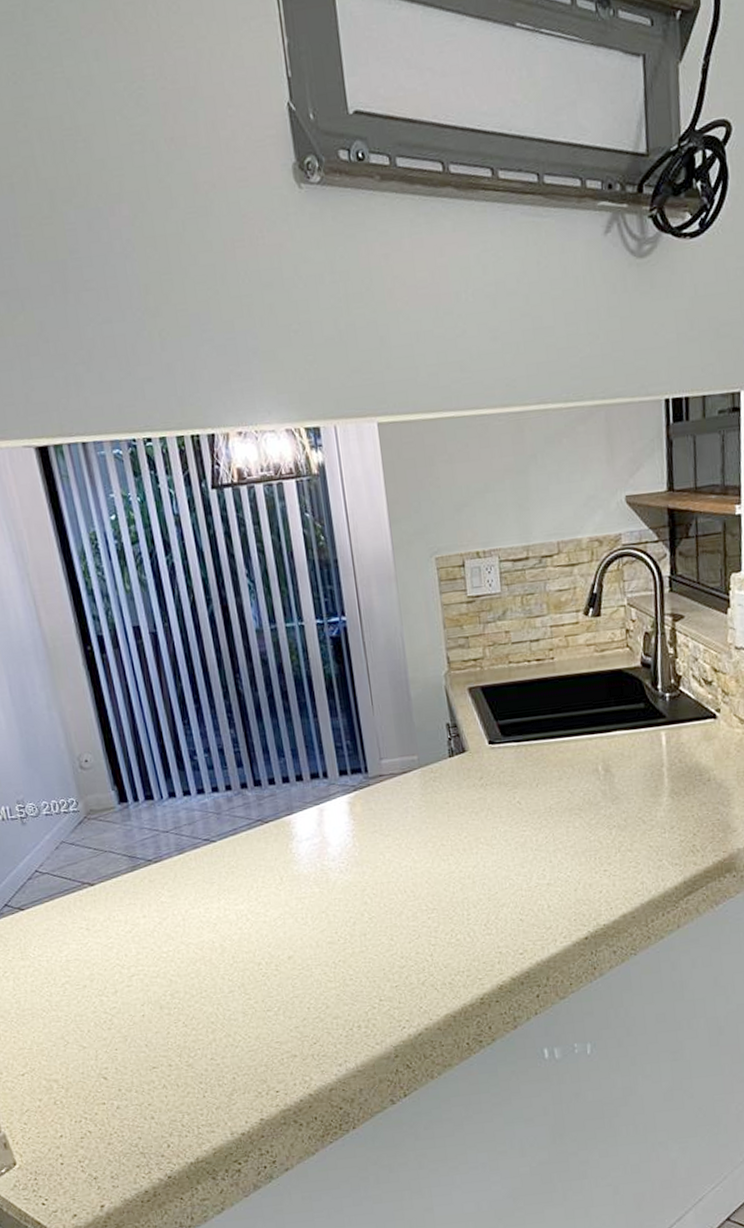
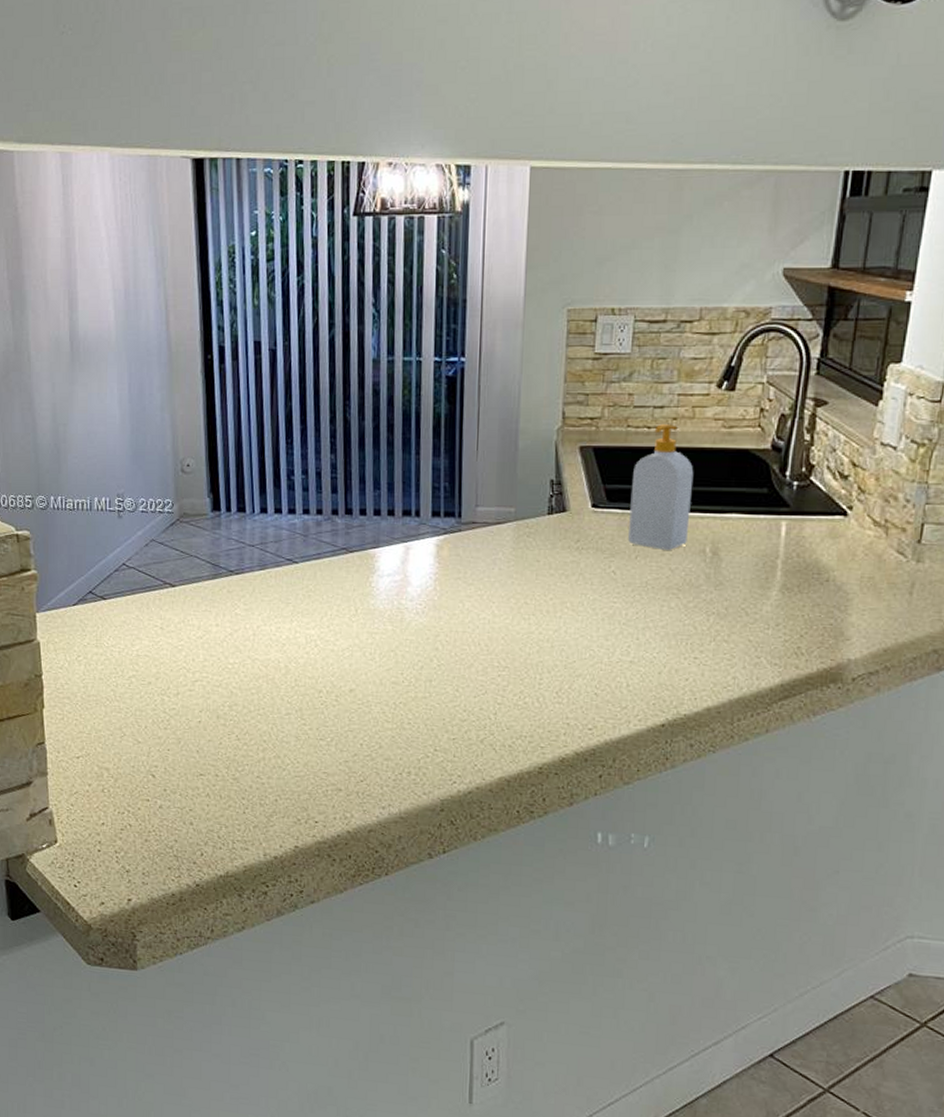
soap bottle: none [521,655,581,775] -> present [628,424,694,550]

